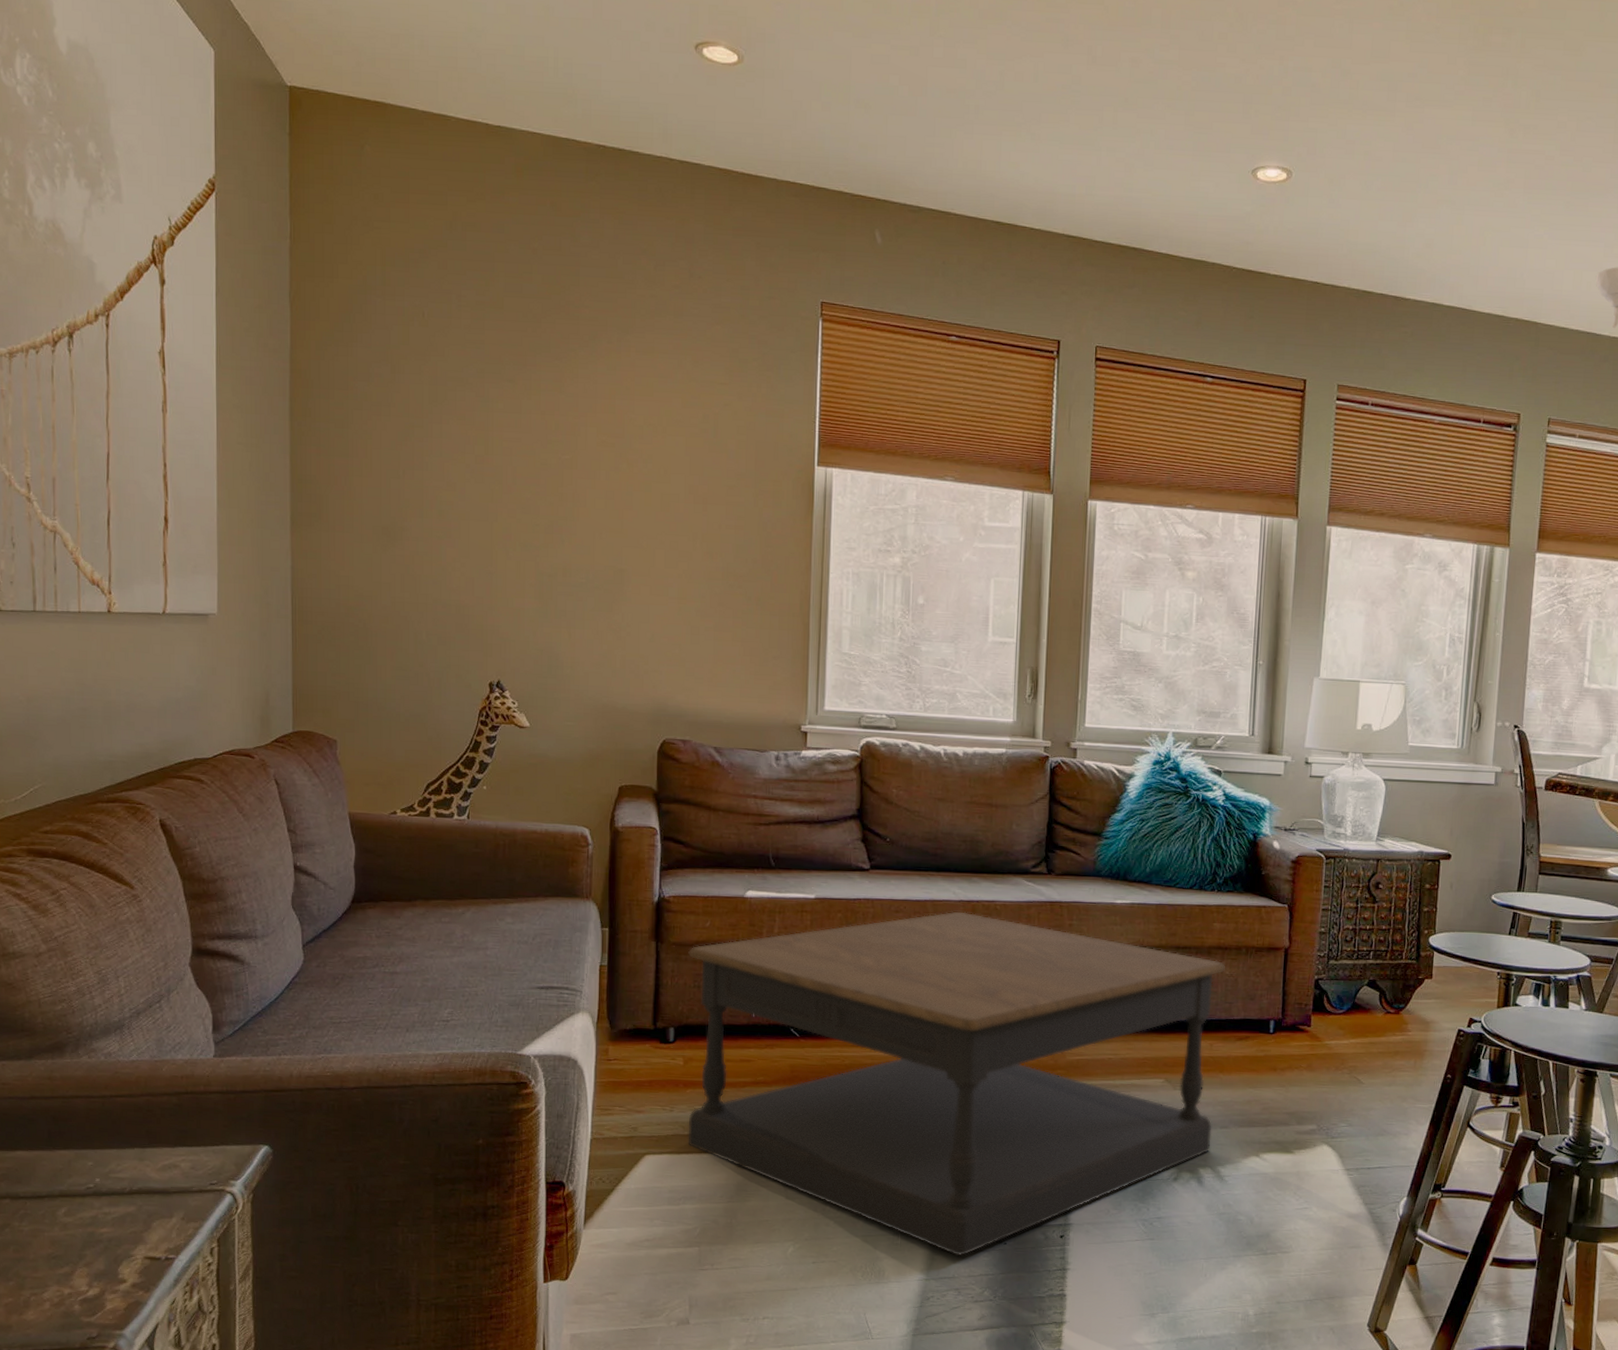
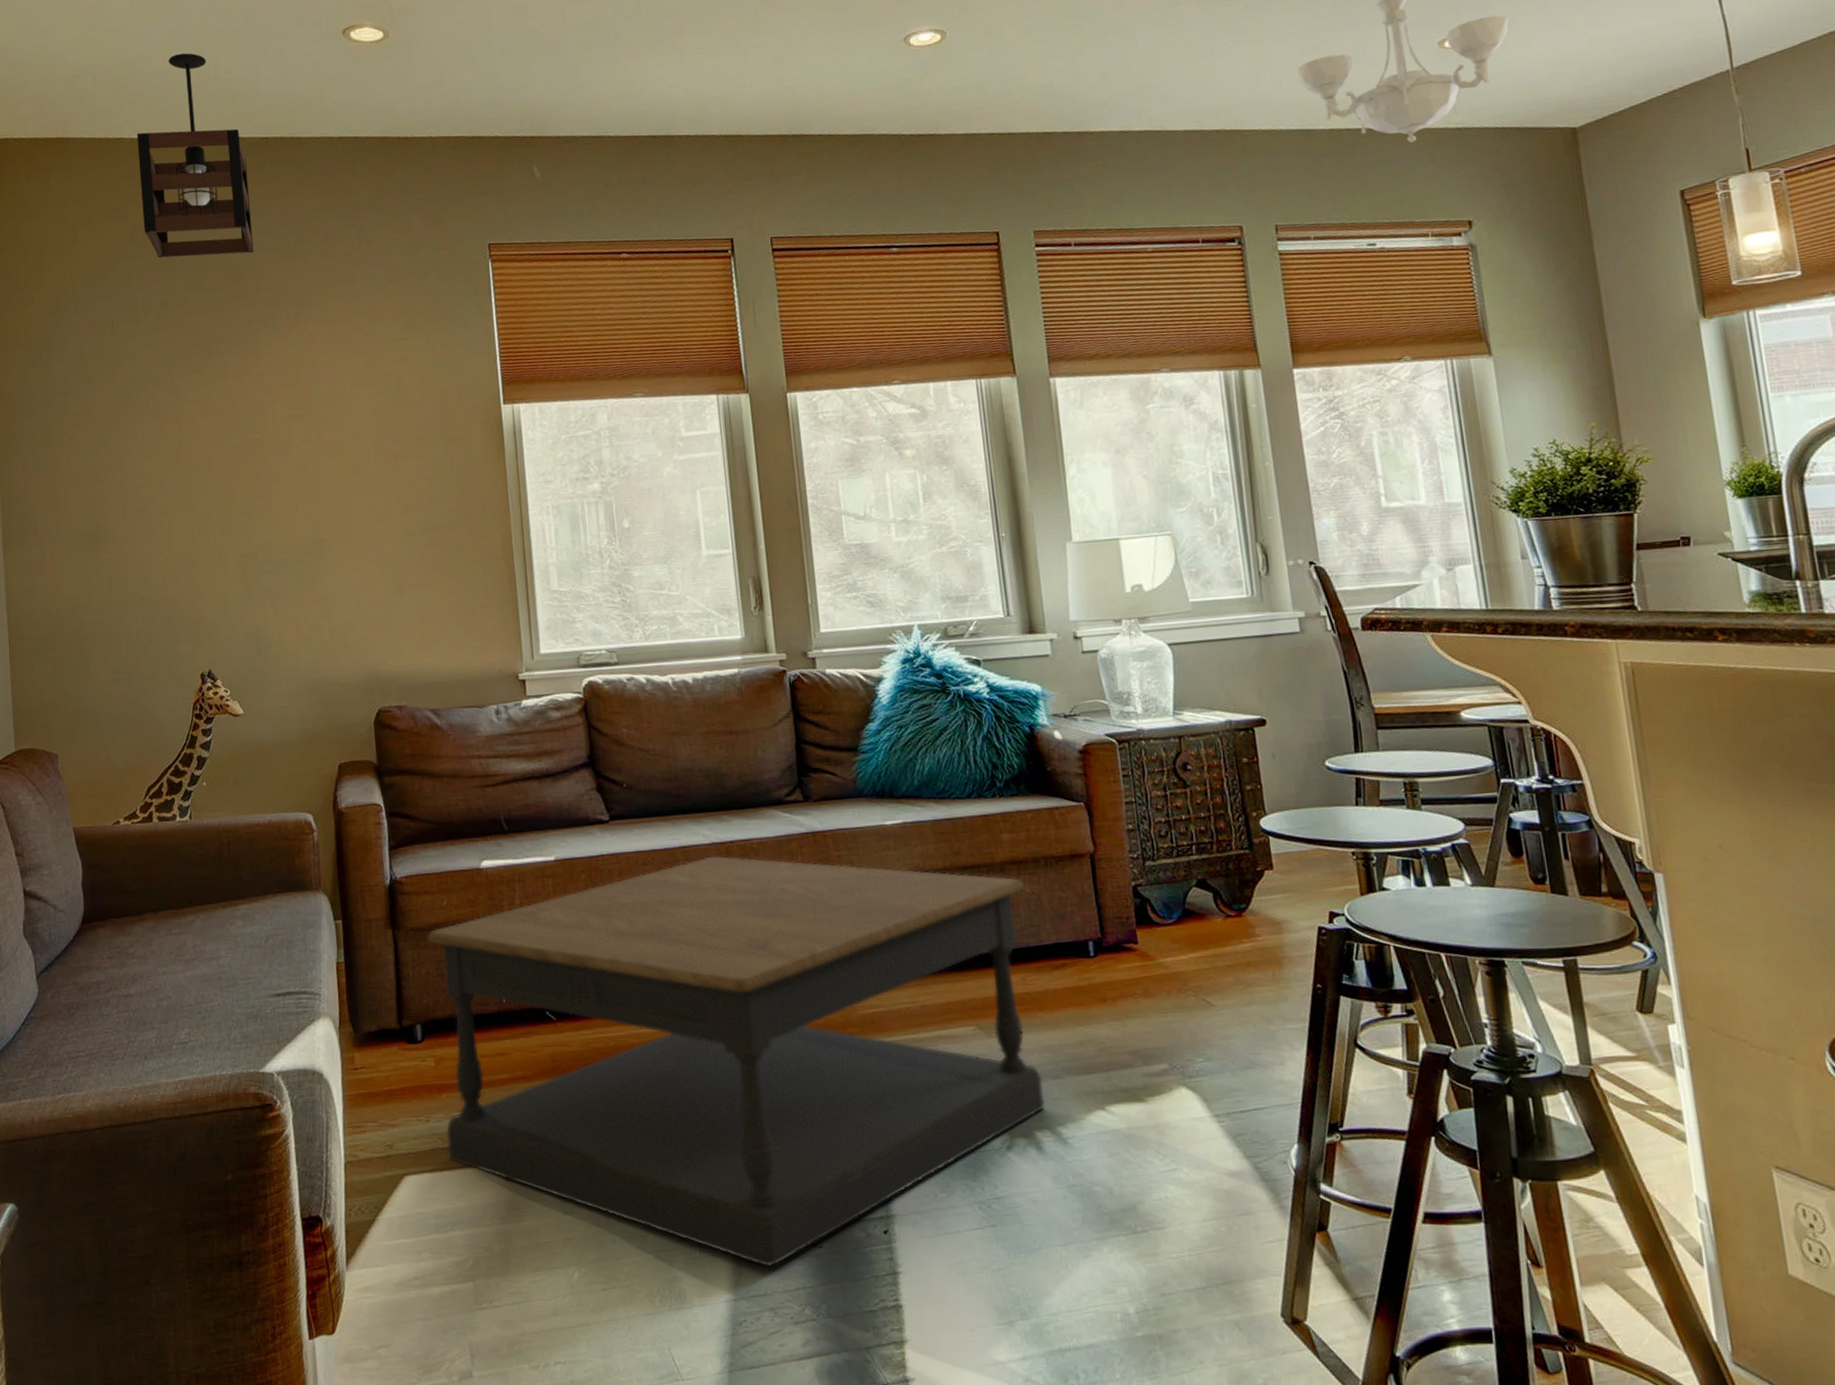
pendant light: none [463,33,581,267] -> present [136,53,254,258]

